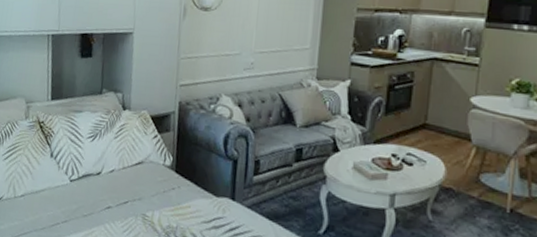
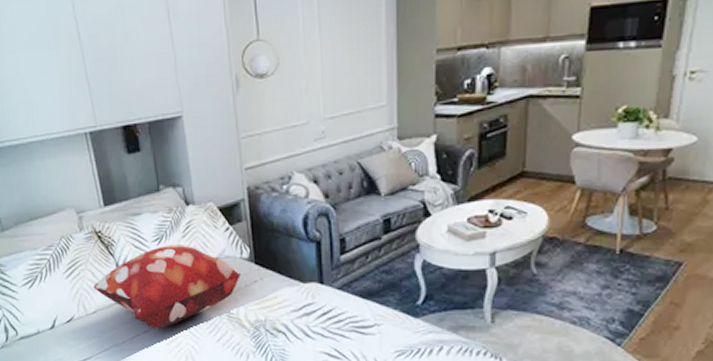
decorative pillow: none [26,143,162,221] -> present [93,245,242,330]

